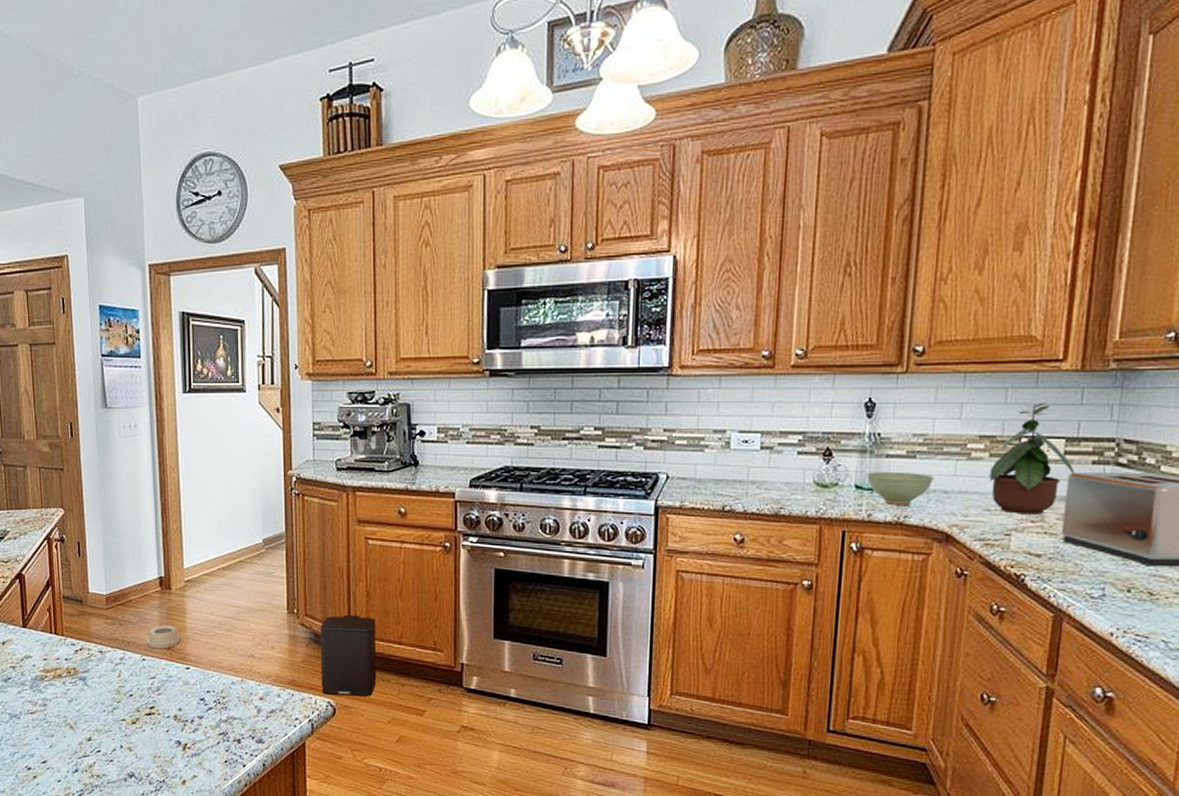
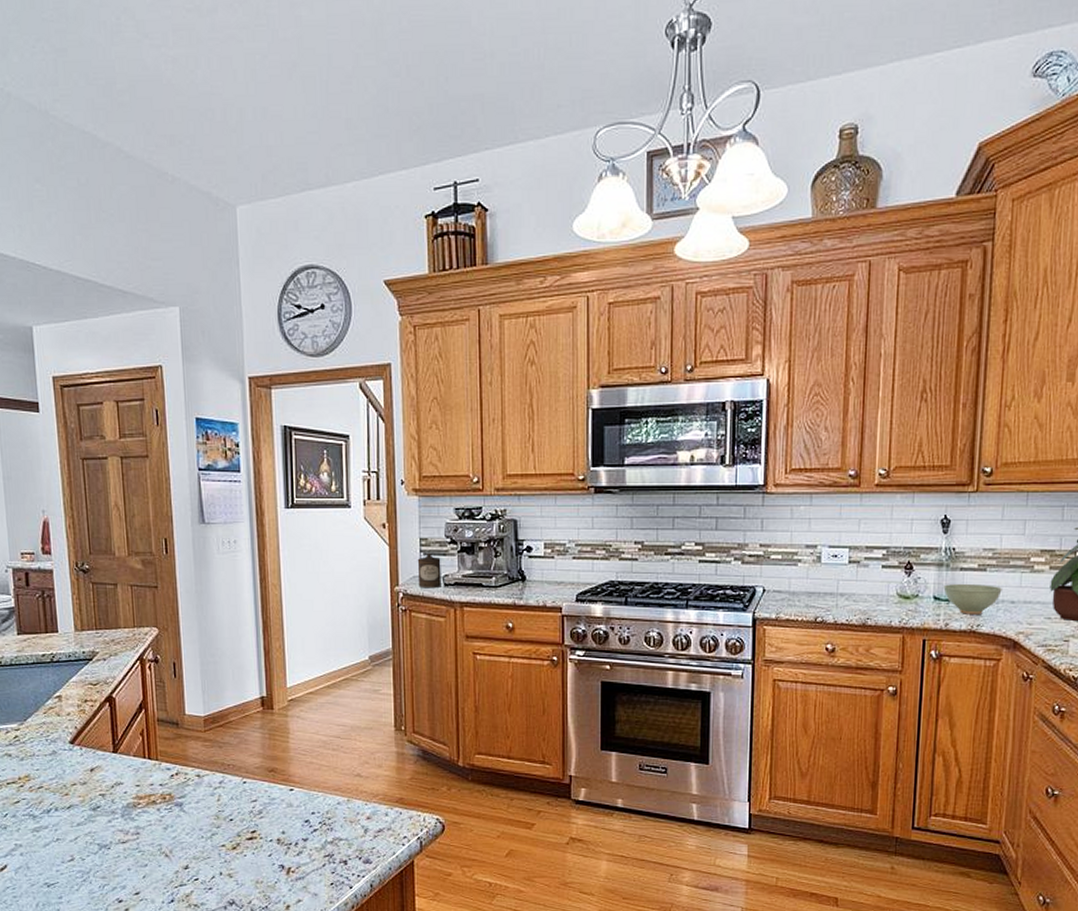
pet bowl: present [147,624,181,649] -> none [248,745,284,771]
canister: none [310,438,334,473] -> present [417,554,441,589]
pedal bin: present [320,614,377,697] -> none [428,730,486,812]

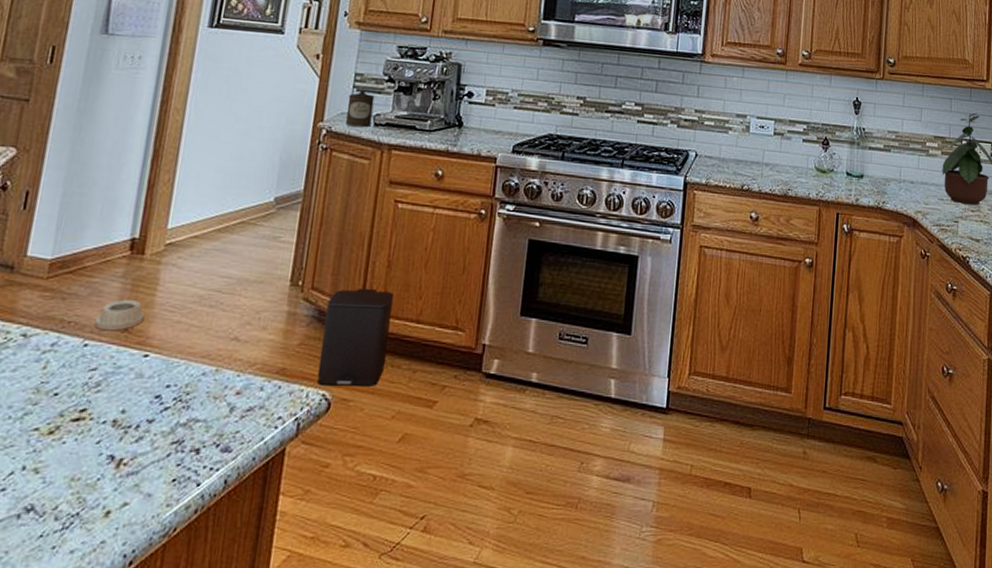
pet bowl: none [248,745,284,771] -> present [95,299,145,331]
pedal bin: none [428,730,486,812] -> present [317,288,394,386]
bowl: present [943,584,1002,614] -> none [855,161,904,192]

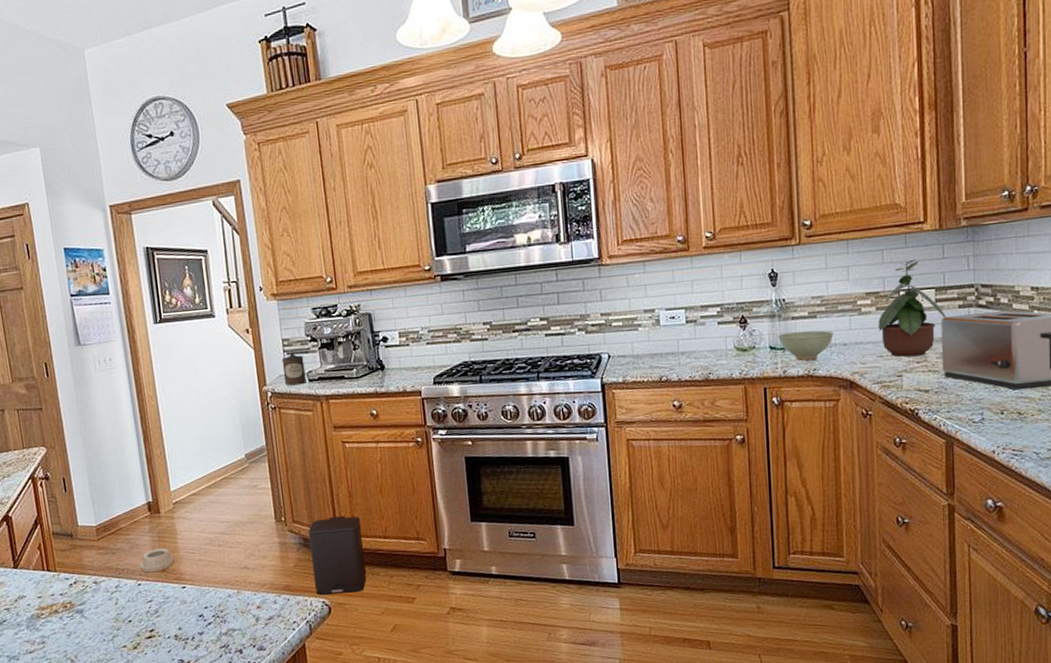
bowl: none [855,161,904,192] -> present [778,330,834,361]

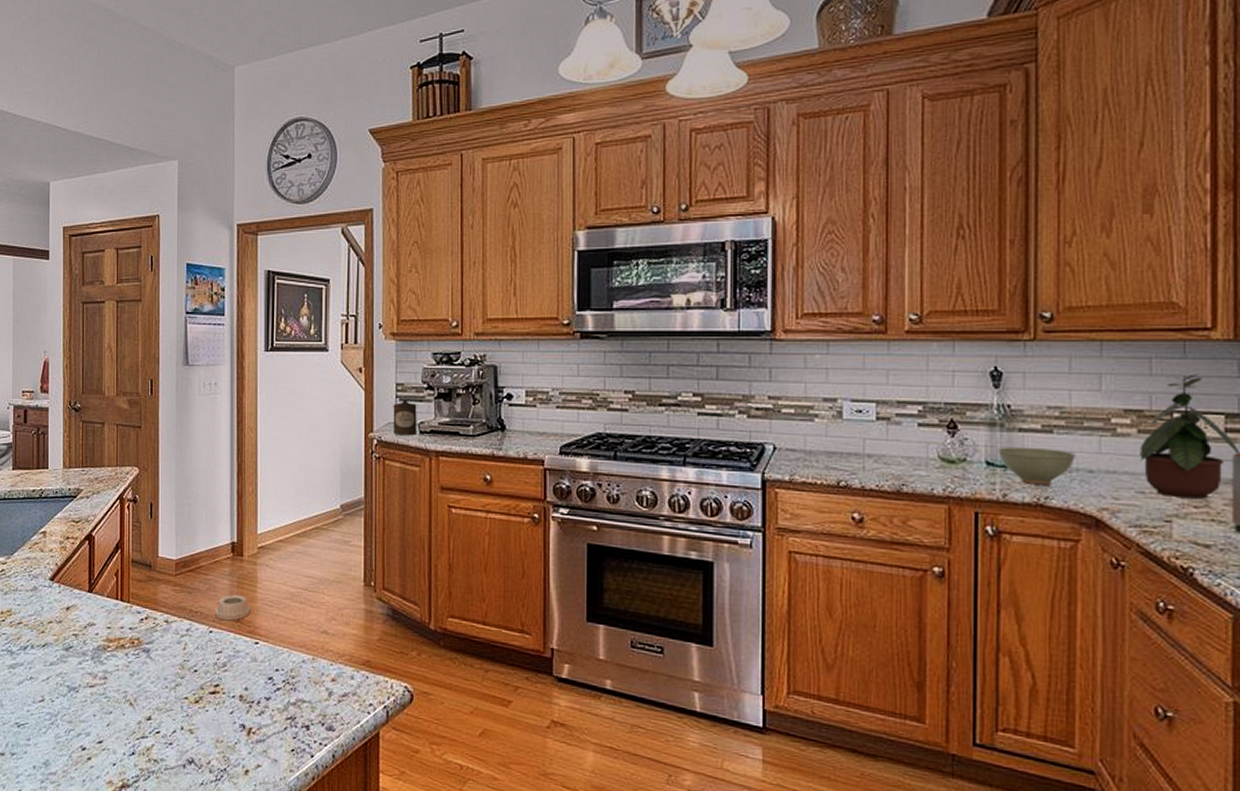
pedal bin: present [308,515,367,595] -> none [398,589,459,682]

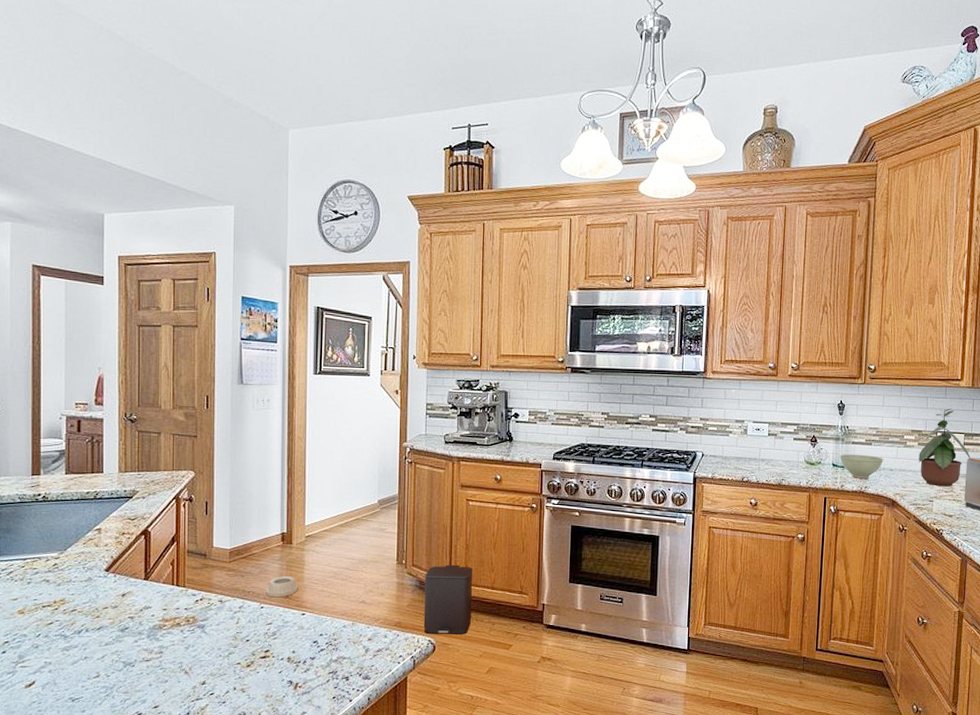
canister: present [393,399,417,436] -> none [423,416,443,445]
pedal bin: none [398,589,459,682] -> present [423,564,473,634]

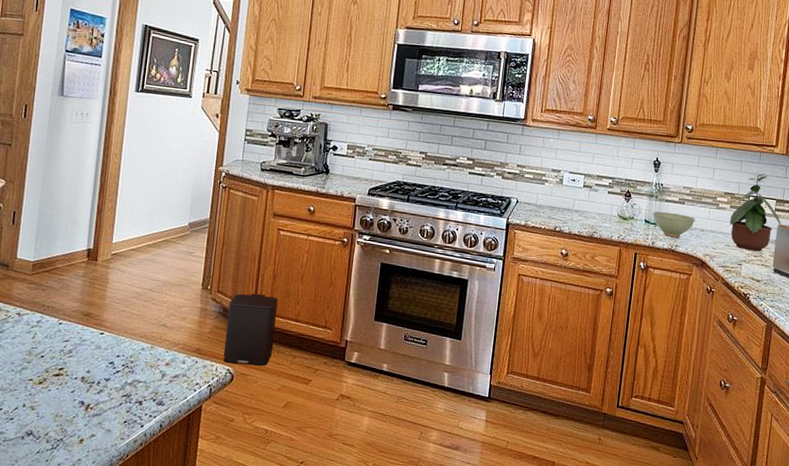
pet bowl: present [266,575,298,598] -> none [66,292,100,315]

